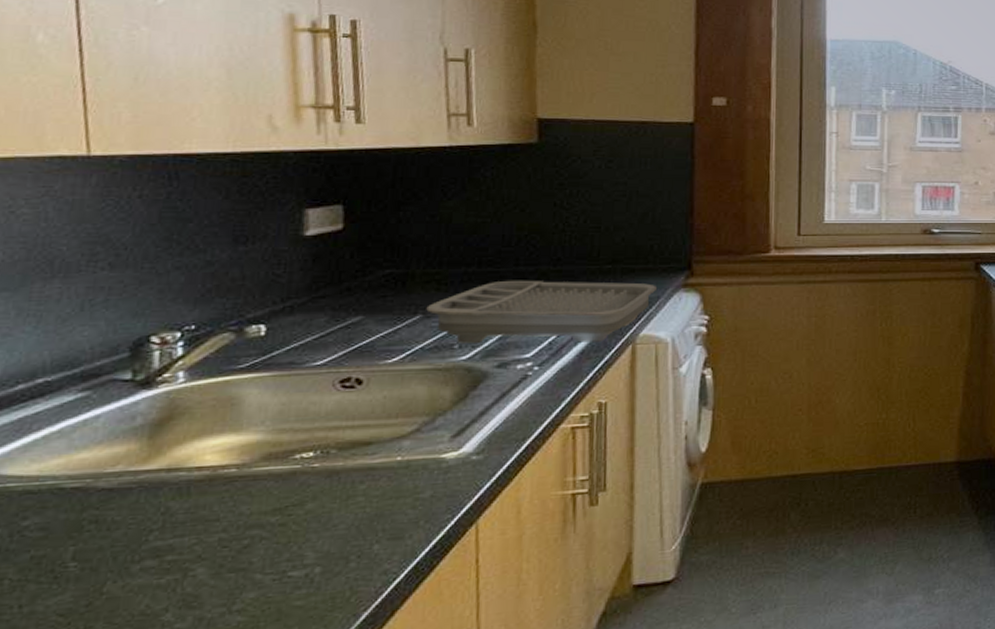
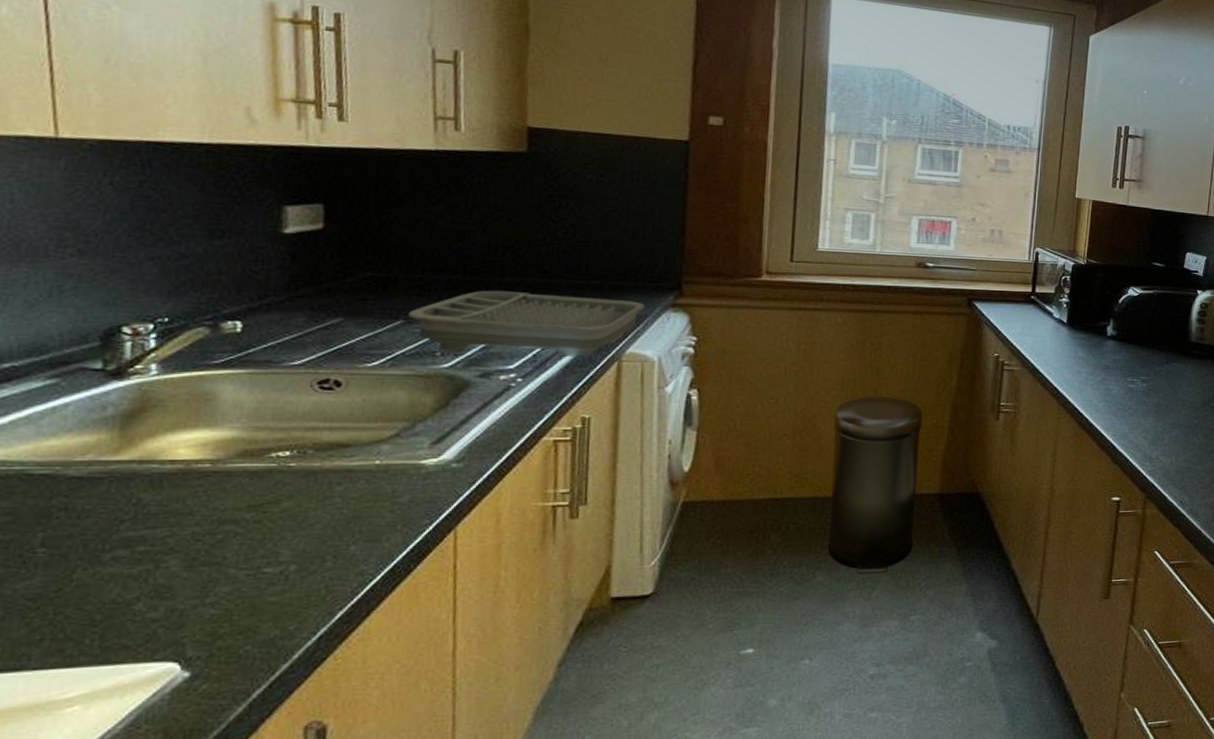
pedal bin: none [848,365,936,549] -> present [828,396,923,574]

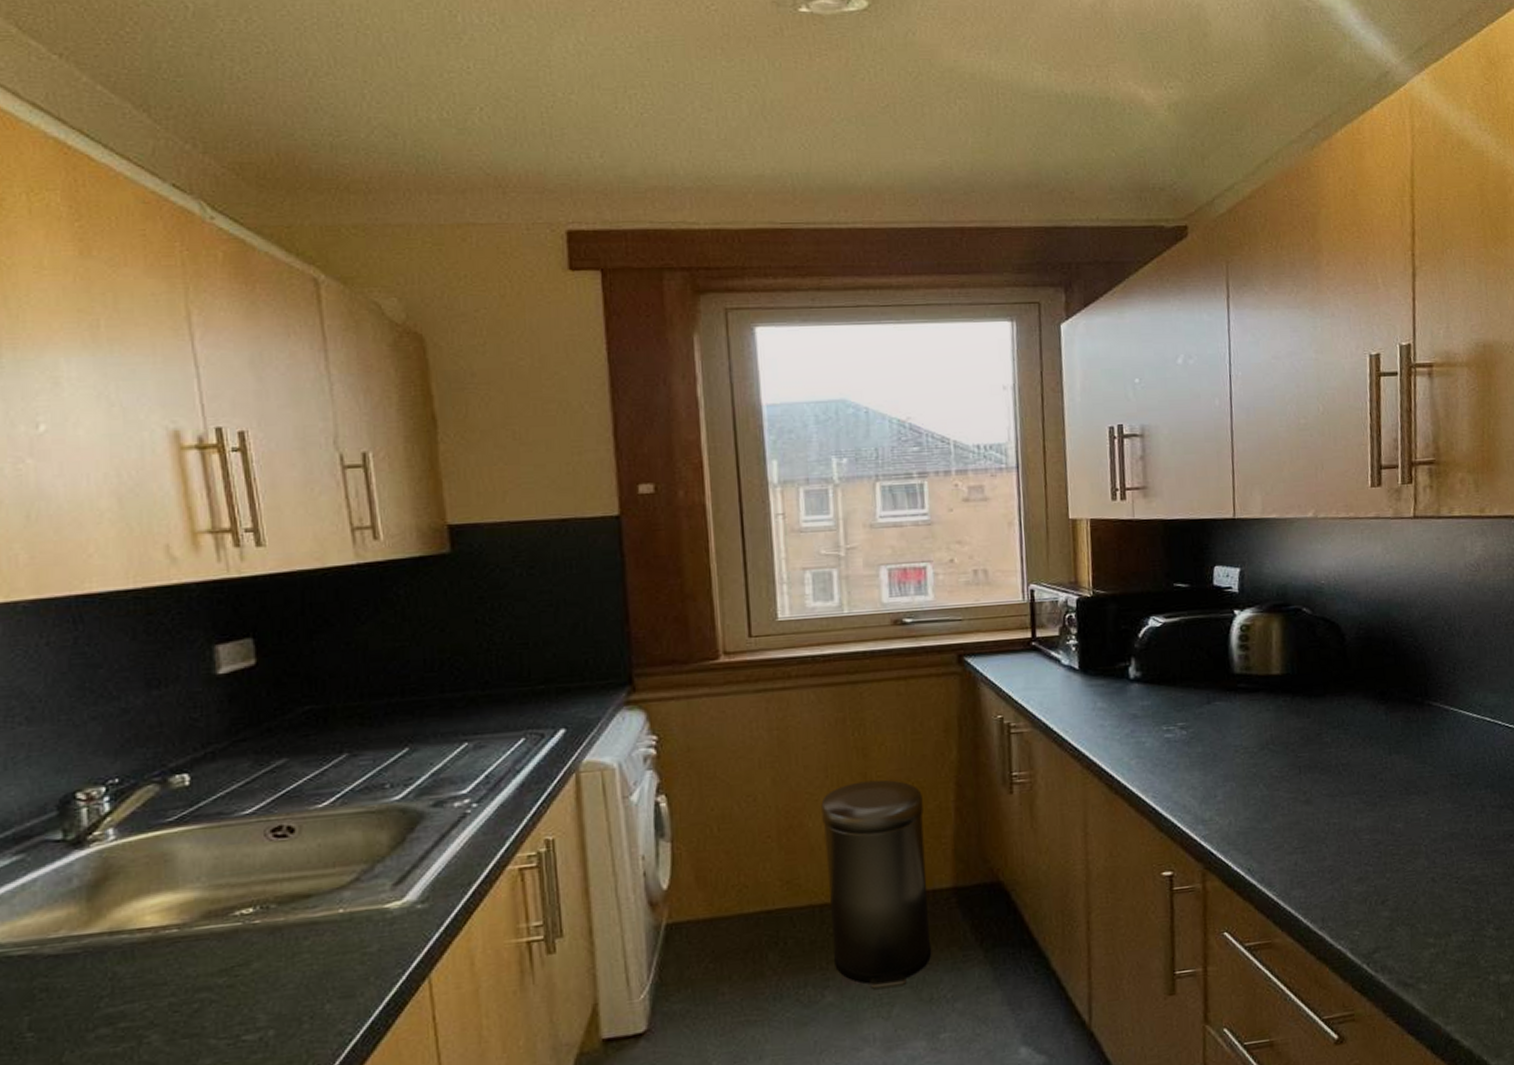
dish rack: present [408,290,646,357] -> none [352,703,598,782]

